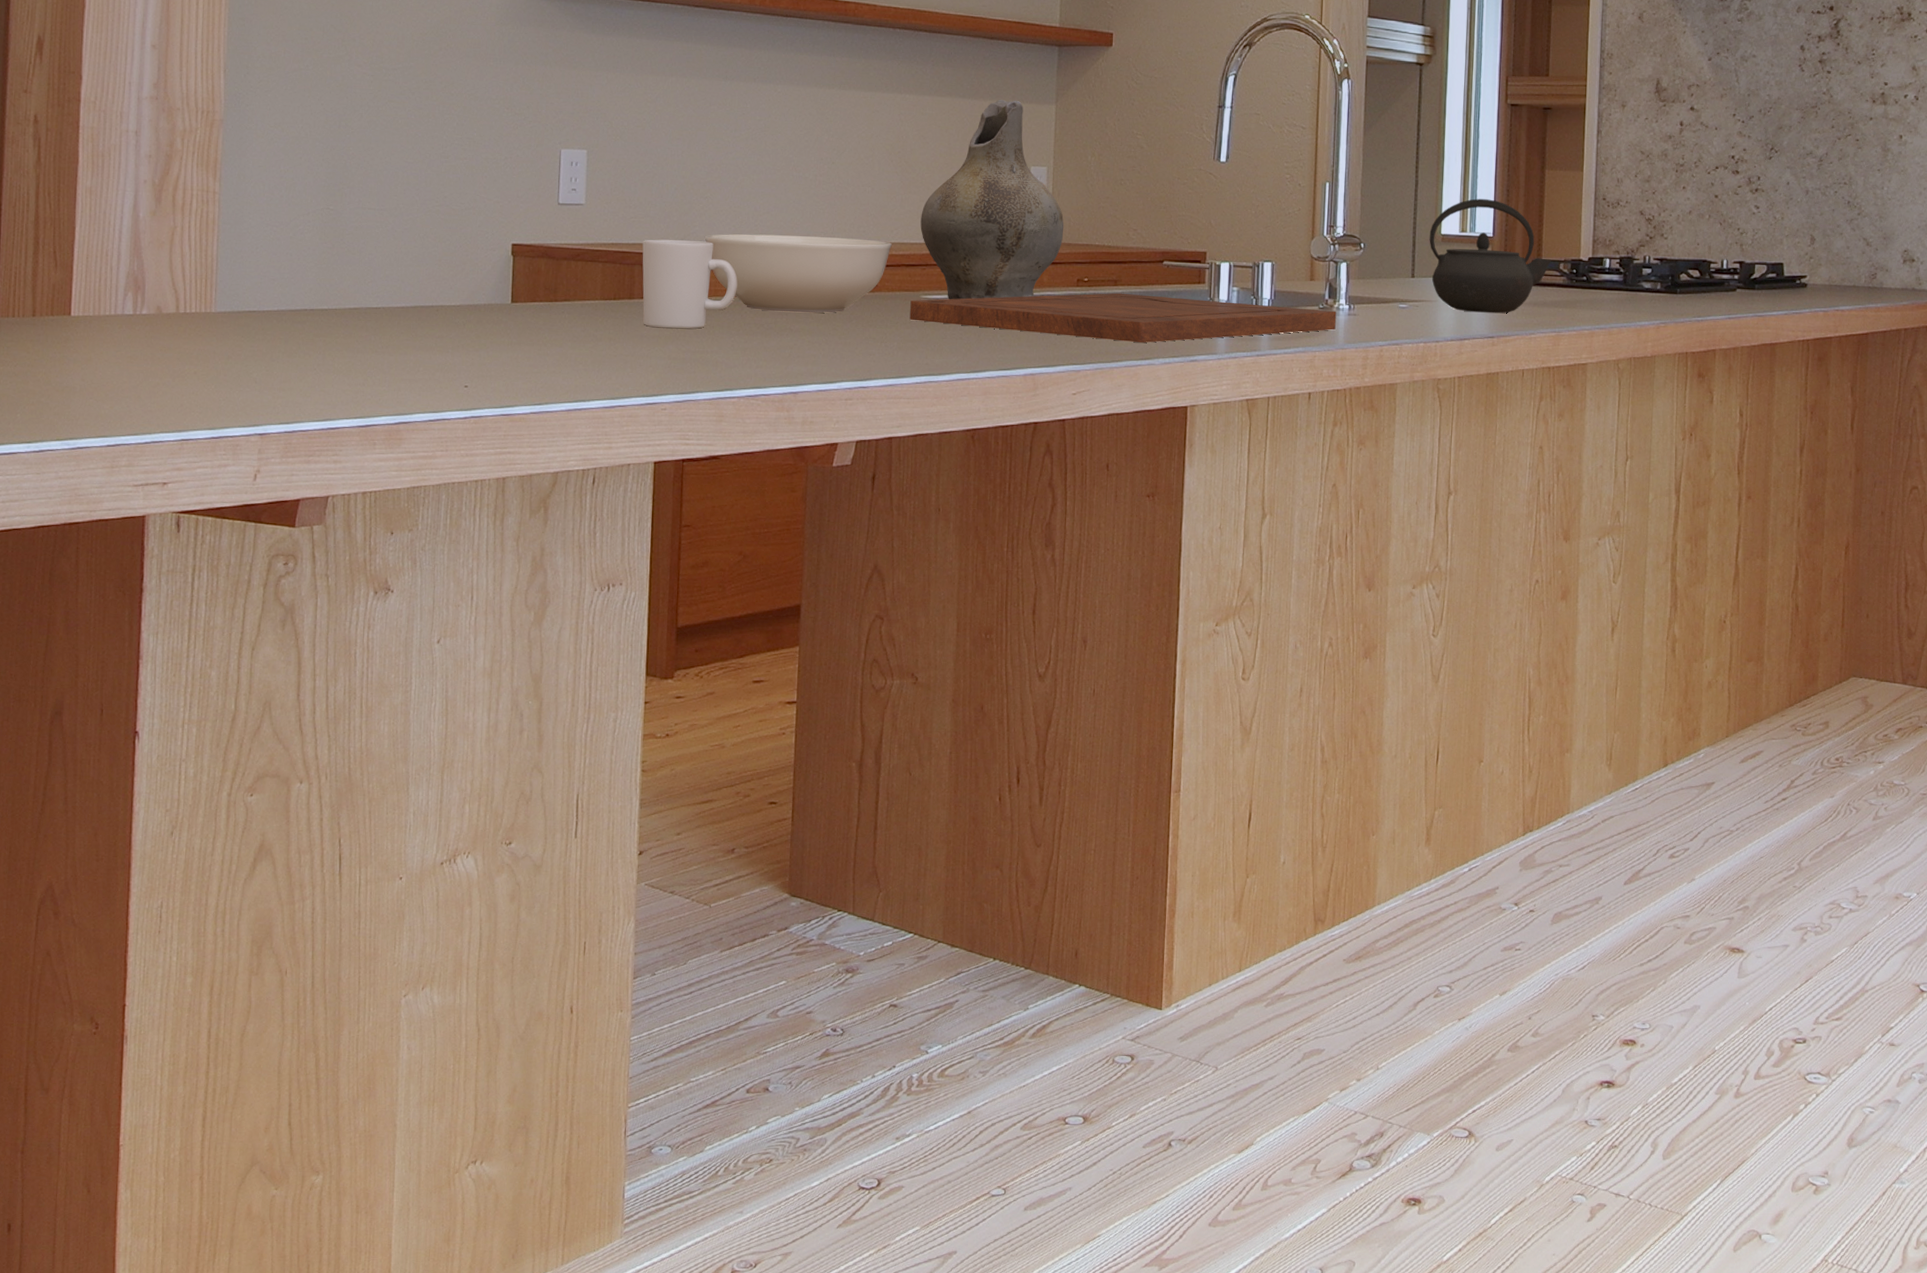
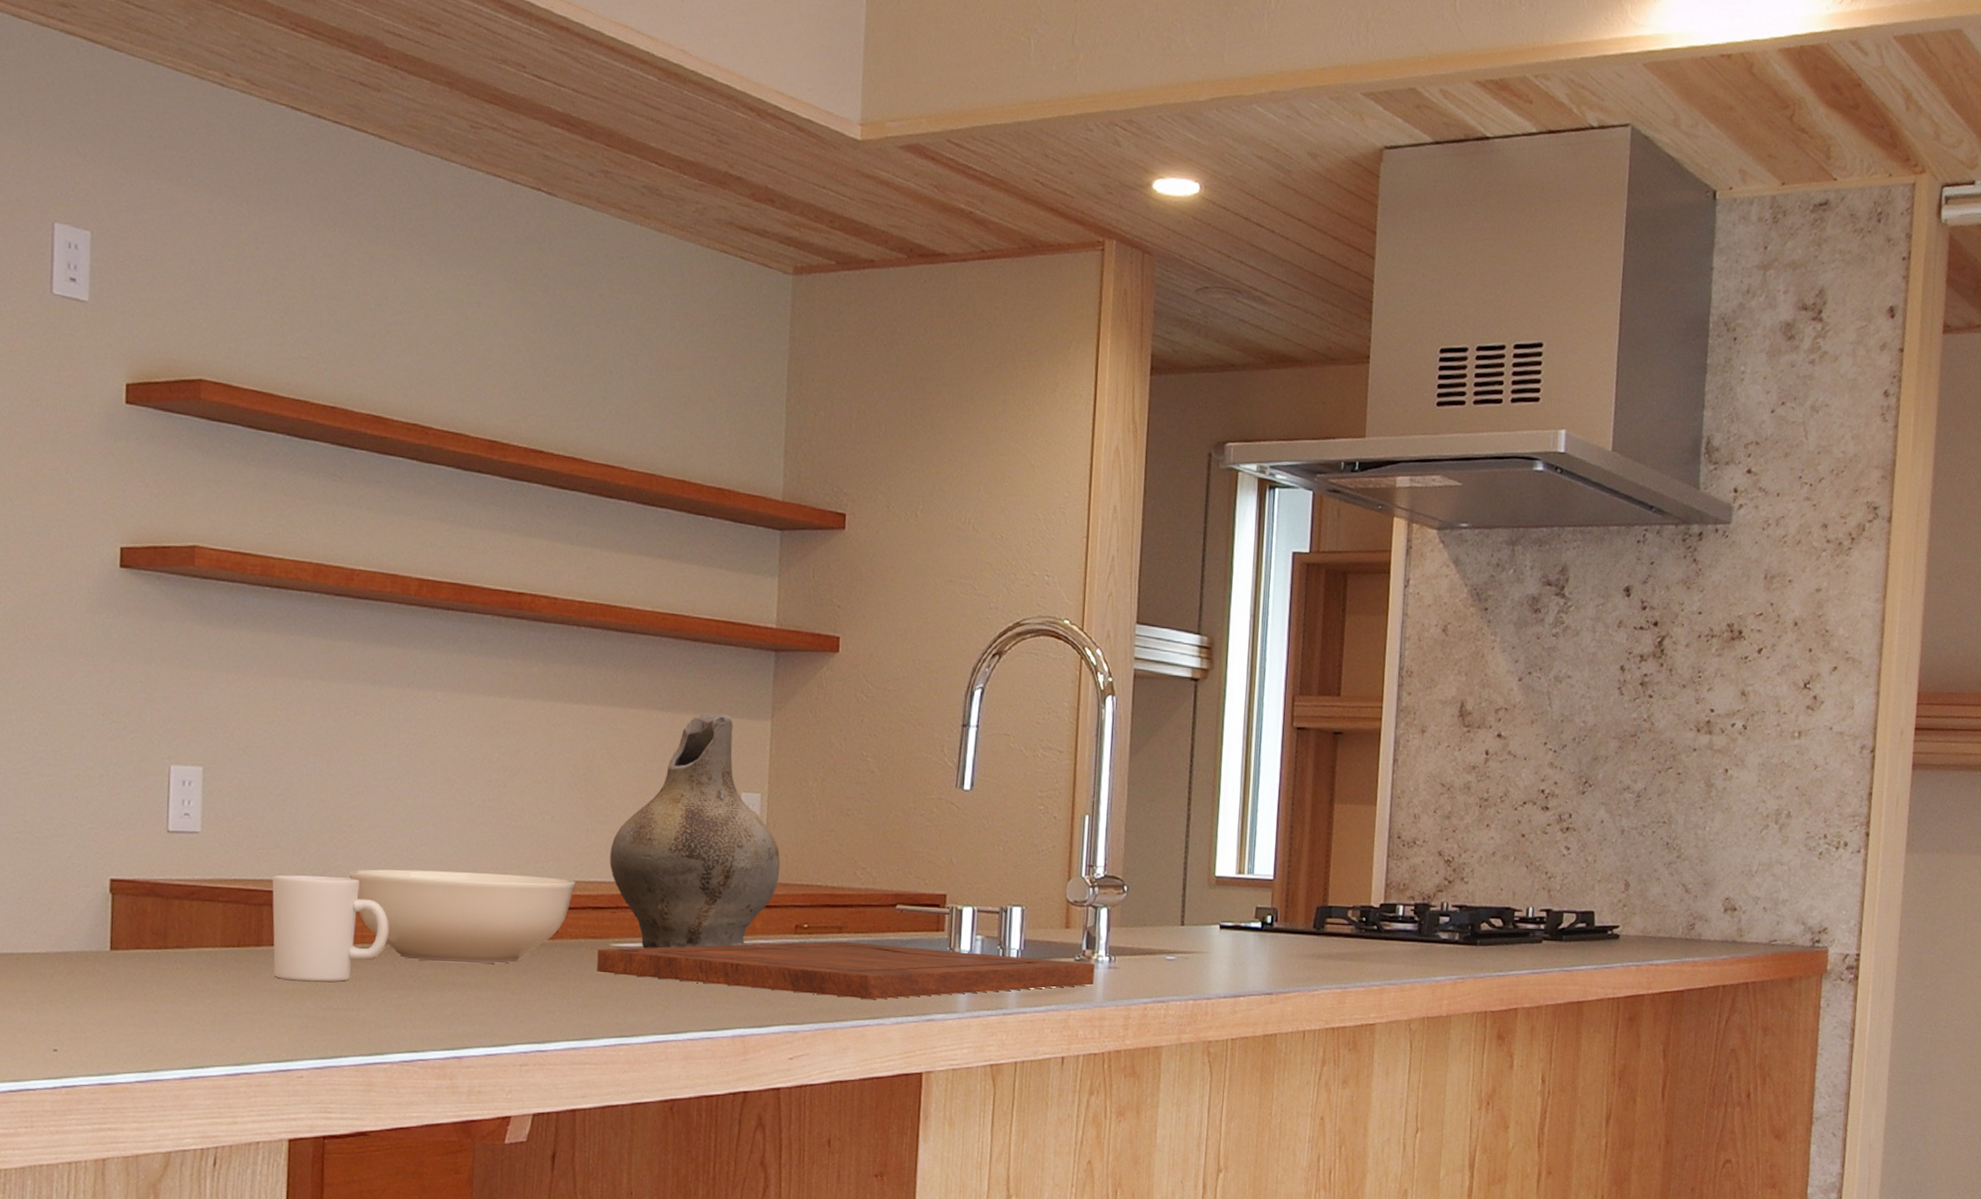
kettle: present [1429,198,1552,314] -> none [1201,835,1339,967]

